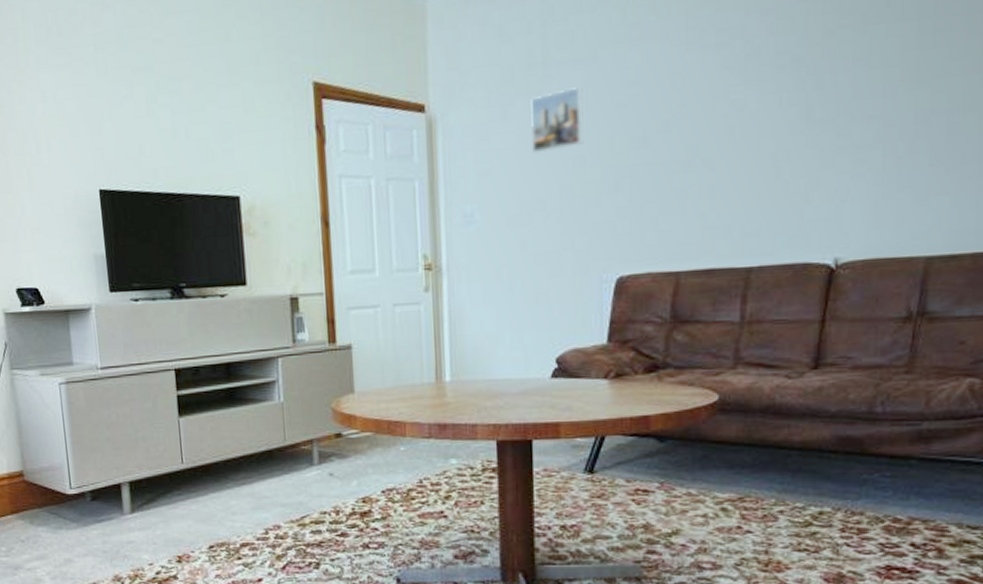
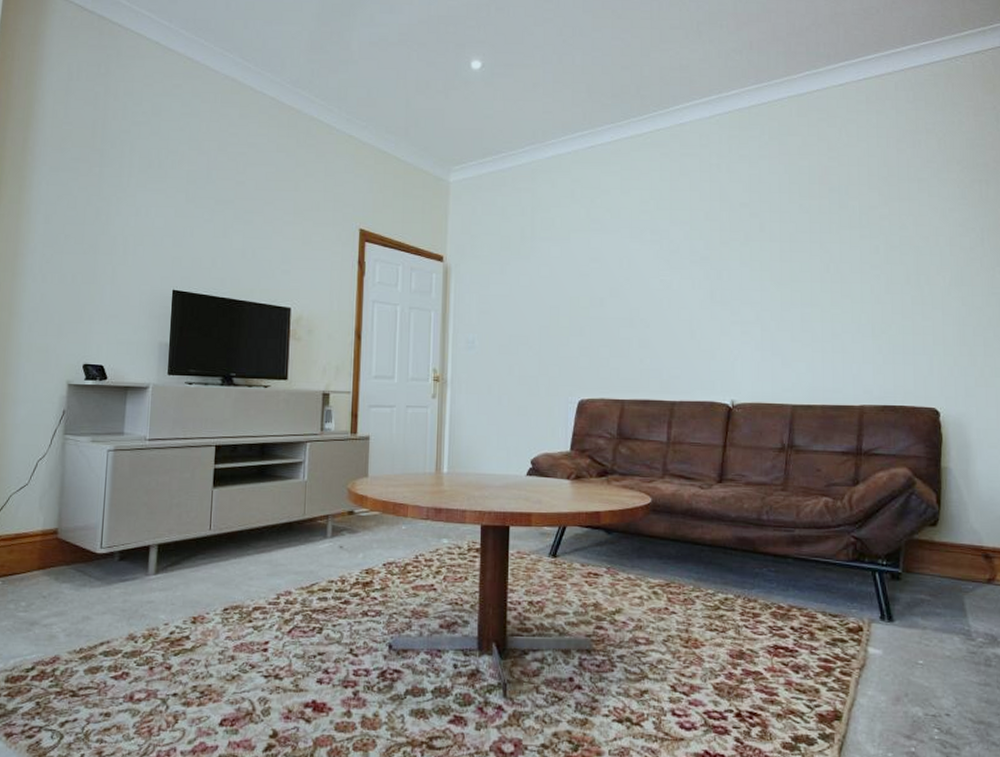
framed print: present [530,86,584,154] -> none [520,256,559,302]

